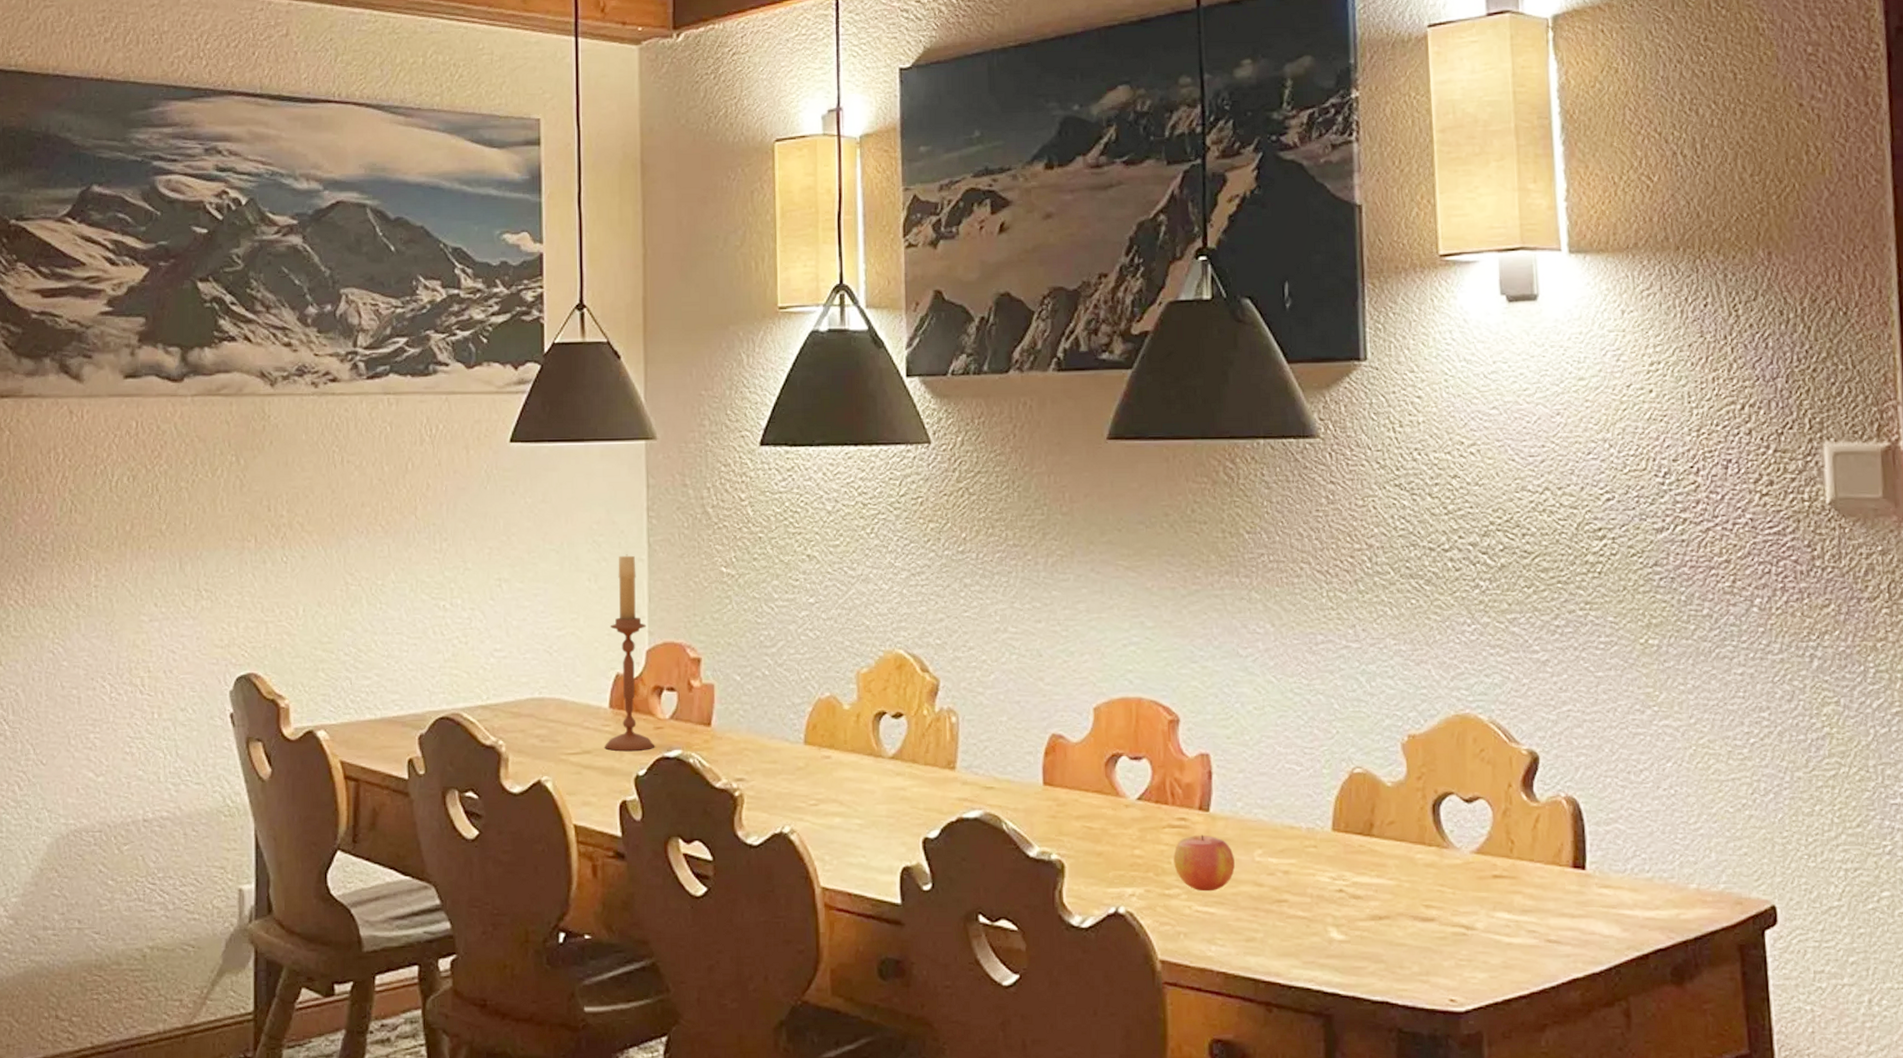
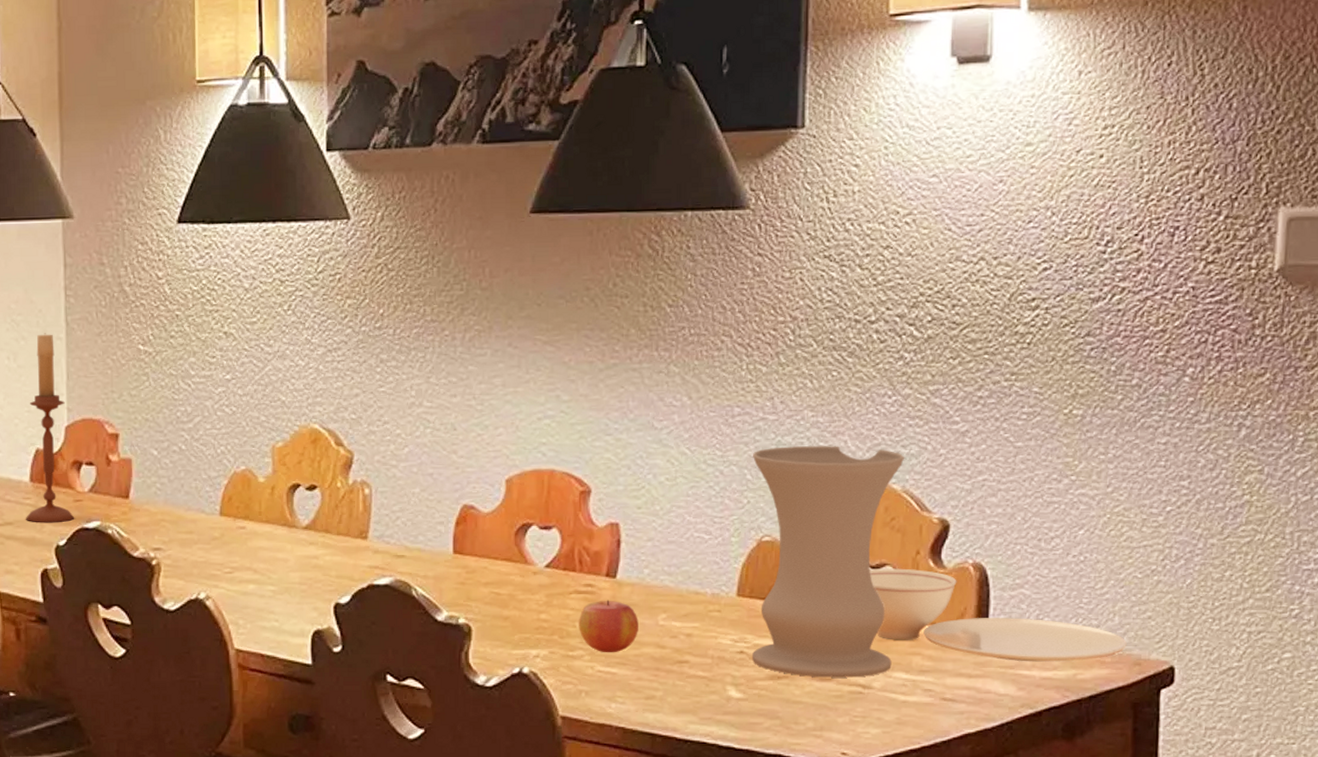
vase: none [1338,675,1493,918] -> present [751,446,904,678]
bowl: none [1463,802,1551,878] -> present [869,568,957,640]
plate: none [1522,854,1726,901] -> present [923,618,1127,662]

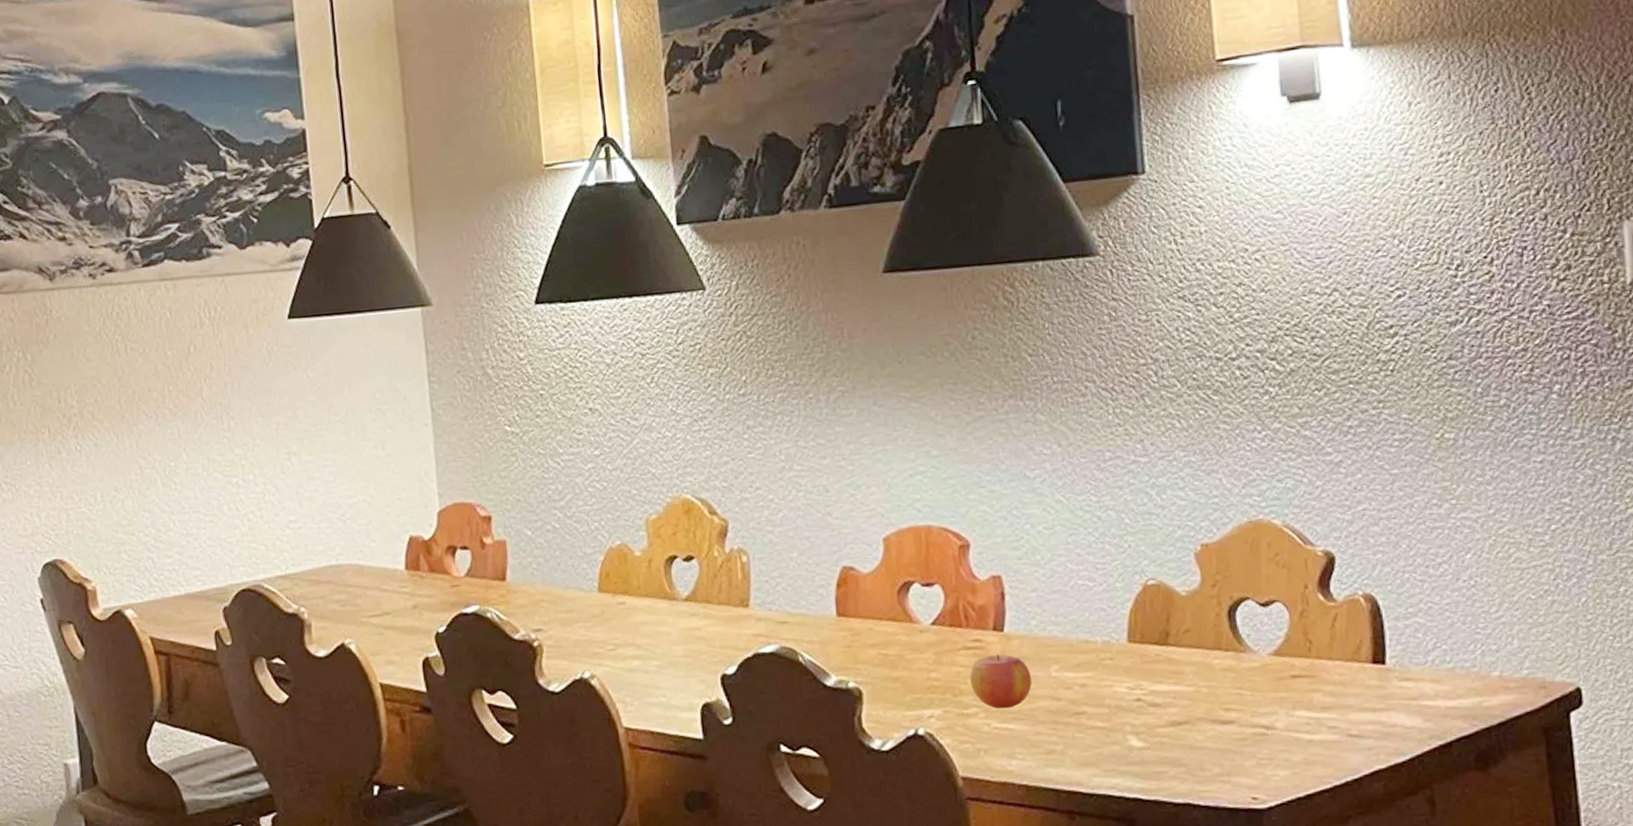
candlestick: present [26,333,75,522] -> none [400,420,453,611]
vase: present [751,446,904,678] -> none [1128,484,1293,721]
bowl: present [869,568,957,640] -> none [1259,604,1349,678]
plate: present [923,618,1127,662] -> none [1321,647,1529,692]

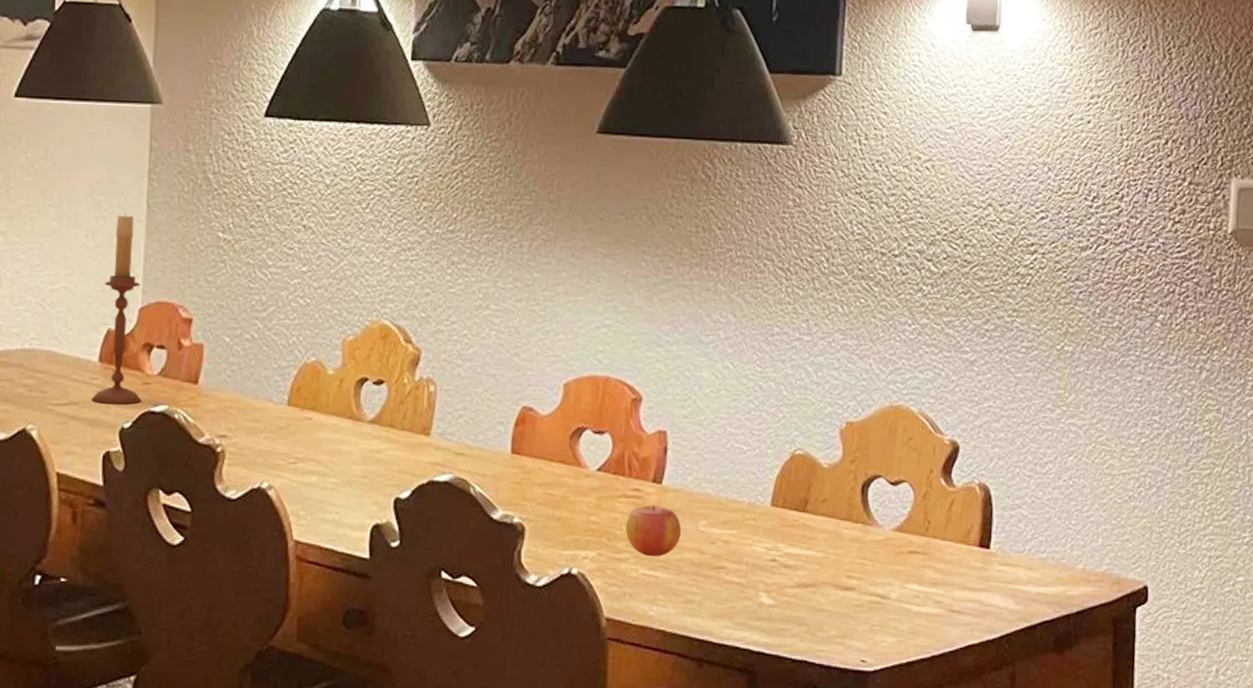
candlestick: none [400,420,453,611] -> present [92,214,142,404]

